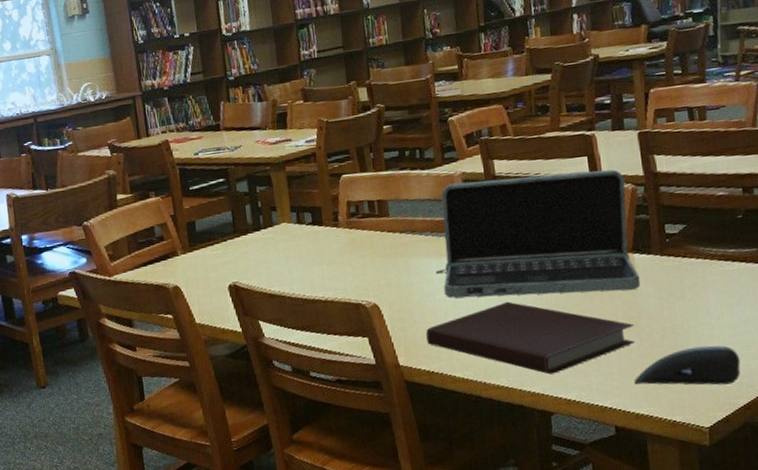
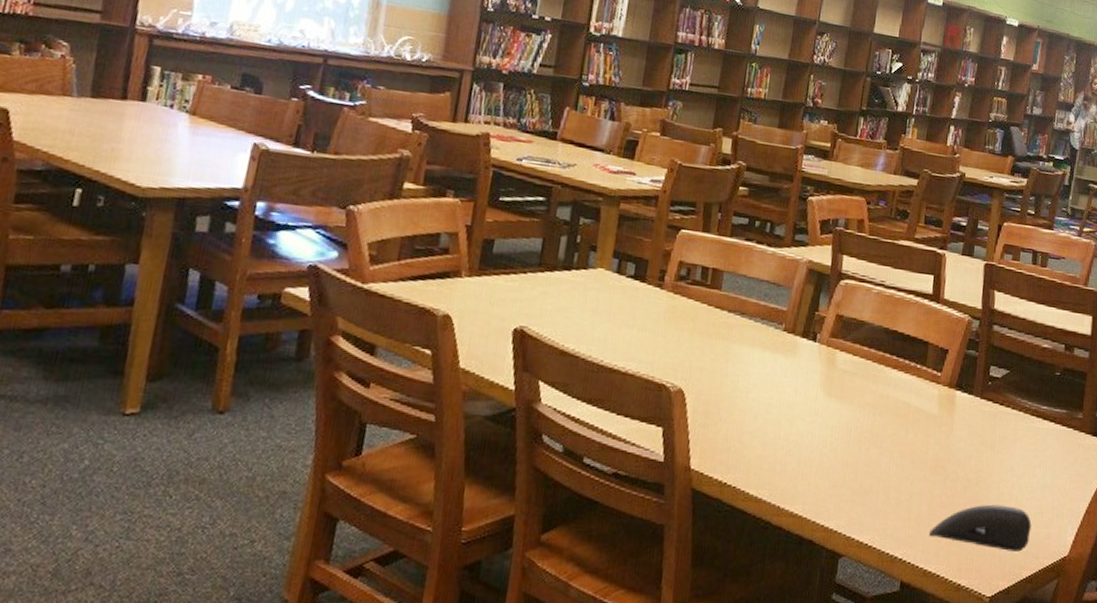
notebook: present [426,301,636,375] -> none [727,416,942,510]
laptop: present [436,169,641,298] -> none [756,270,964,430]

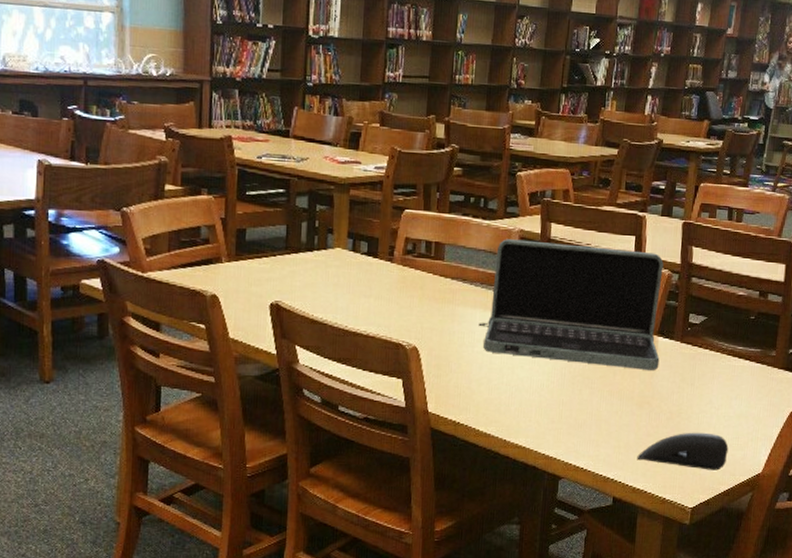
laptop: none [756,270,964,430] -> present [478,239,664,370]

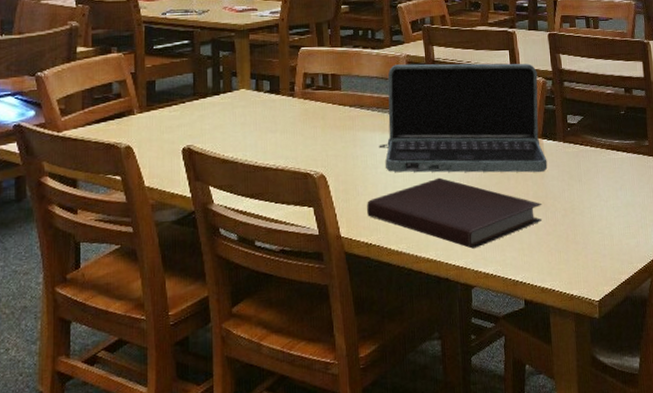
notebook: none [458,364,647,440] -> present [367,177,543,249]
computer mouse: present [637,432,729,471] -> none [541,225,623,262]

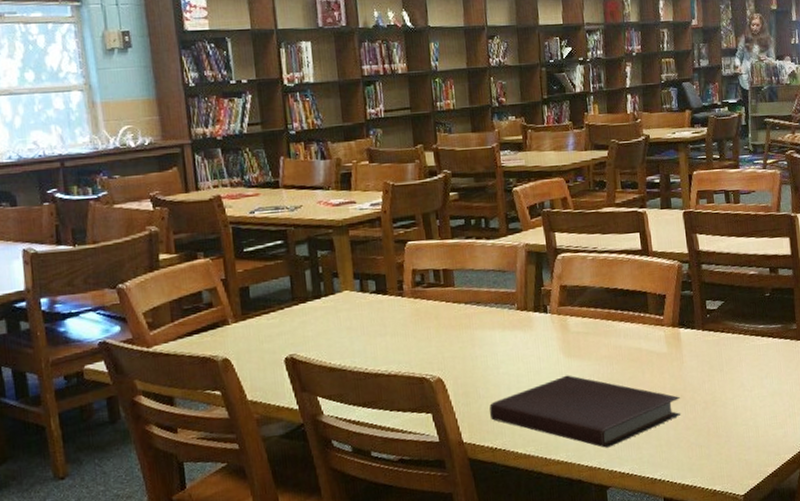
laptop: present [379,63,548,173] -> none [499,246,686,372]

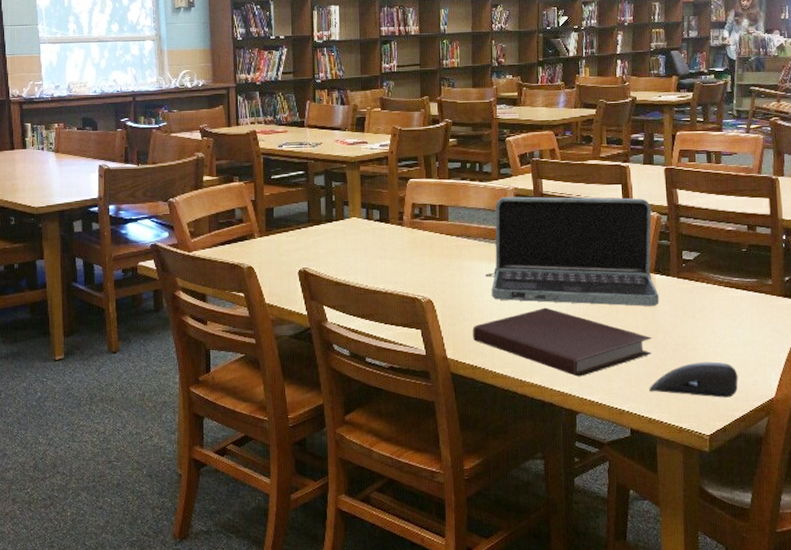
laptop: none [499,246,686,372] -> present [485,196,659,306]
computer mouse: none [680,416,769,456] -> present [649,361,738,398]

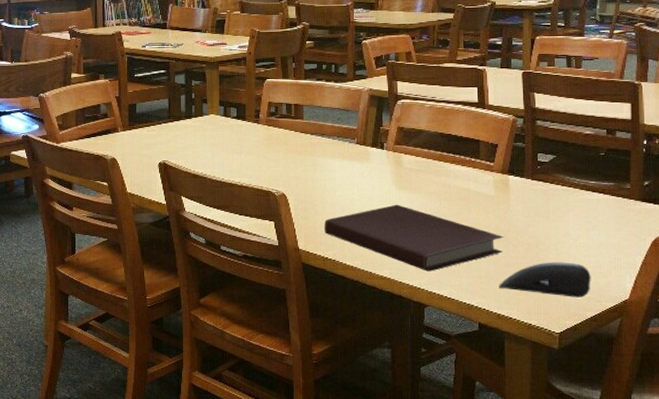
laptop: present [485,196,659,306] -> none [338,97,512,206]

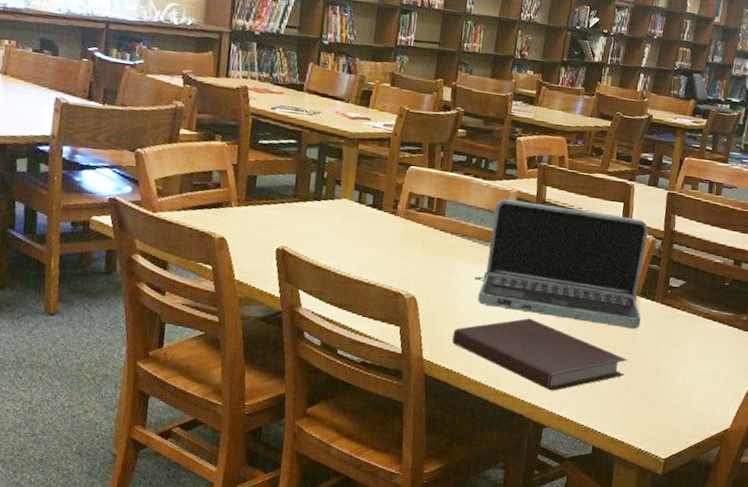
laptop: none [338,97,512,206] -> present [474,199,649,329]
computer mouse: present [499,262,591,298] -> none [616,388,701,425]

